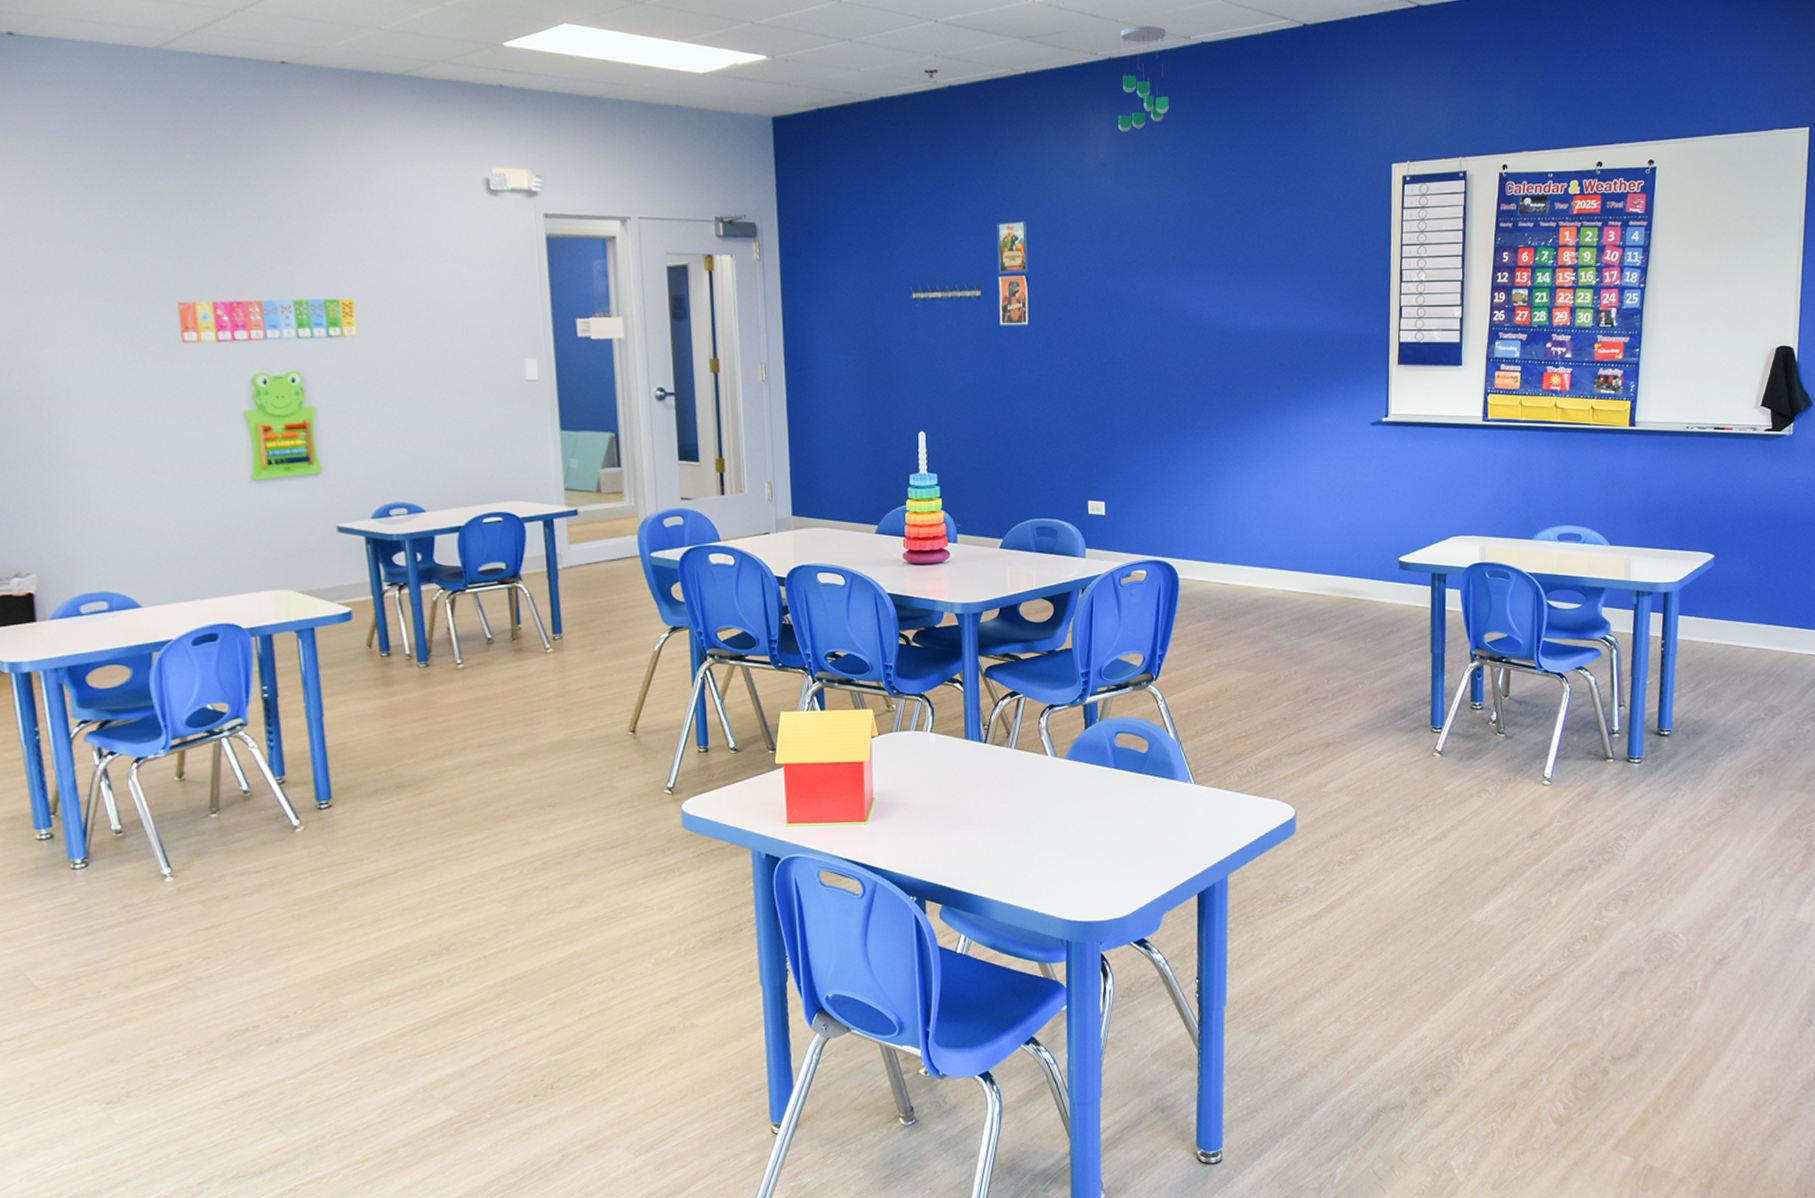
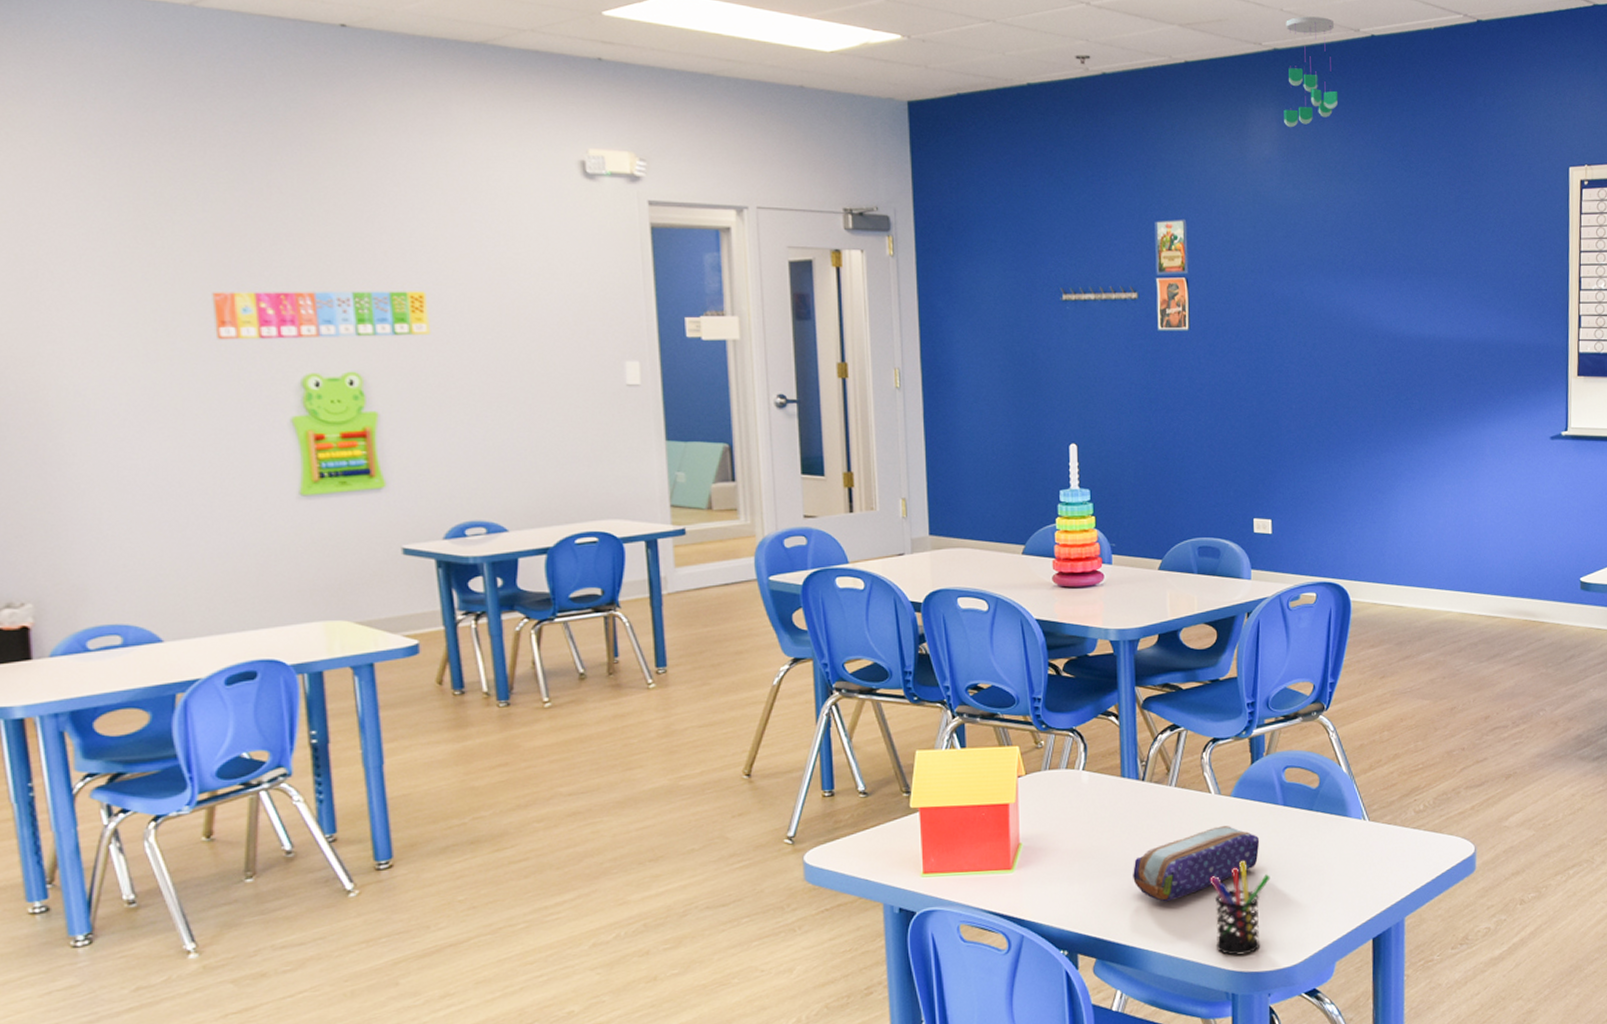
pencil case: none [976,786,1093,855] -> present [1133,826,1260,902]
pen holder: none [1046,819,1102,906] -> present [1210,861,1270,956]

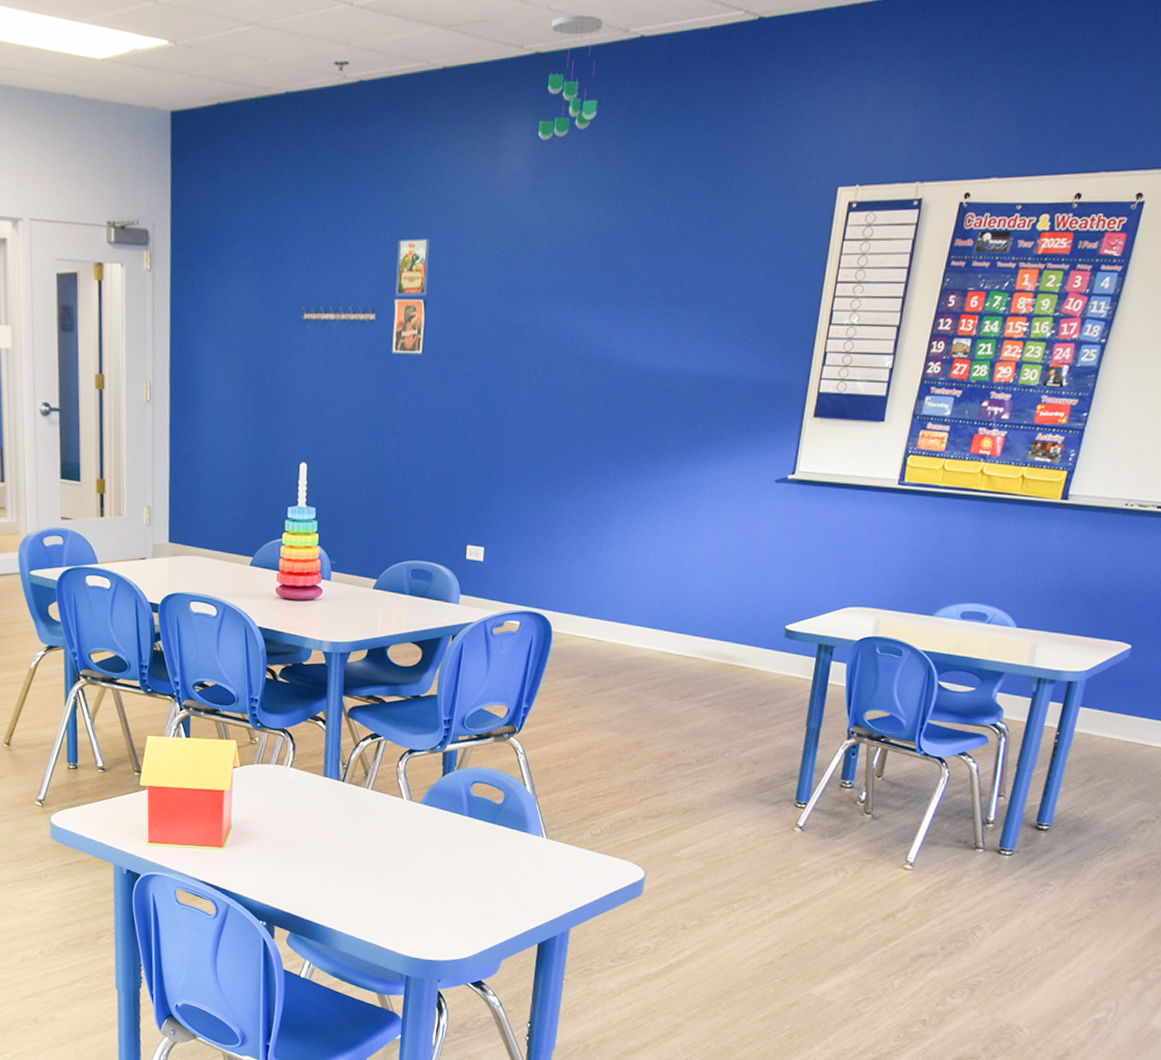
pencil case: present [1133,826,1260,902] -> none [327,829,444,890]
pen holder: present [1210,861,1270,956] -> none [395,862,450,944]

